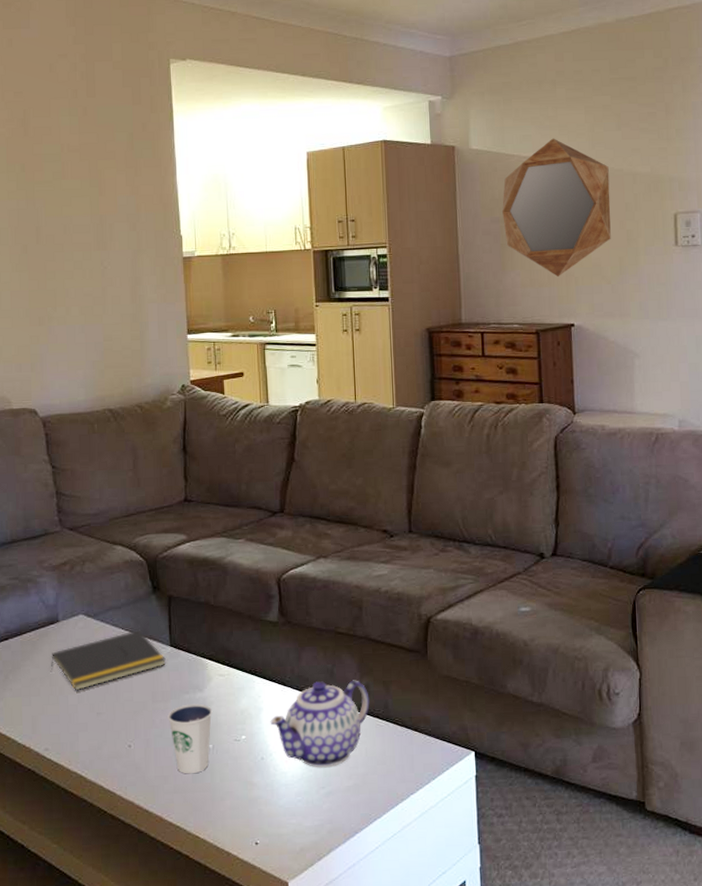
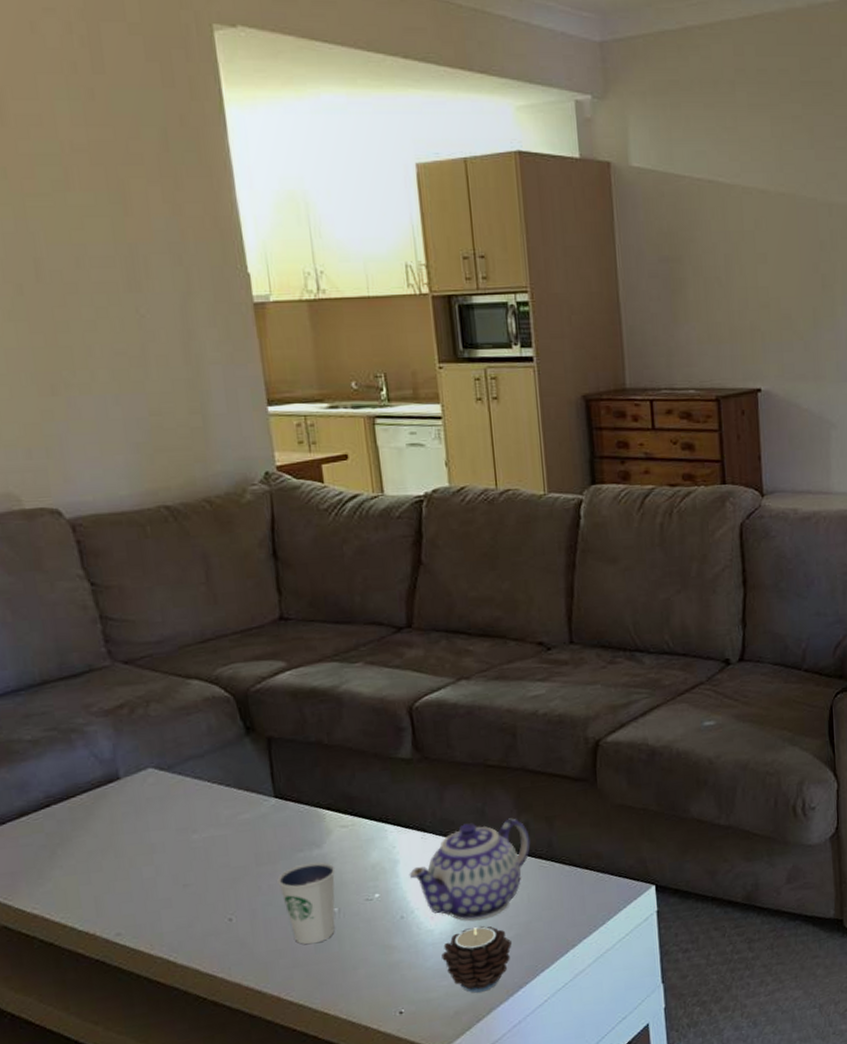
notepad: present [50,630,166,690] -> none [113,781,270,860]
candle: none [292,774,350,833] -> present [441,926,512,993]
home mirror: present [502,138,611,276] -> none [672,156,803,331]

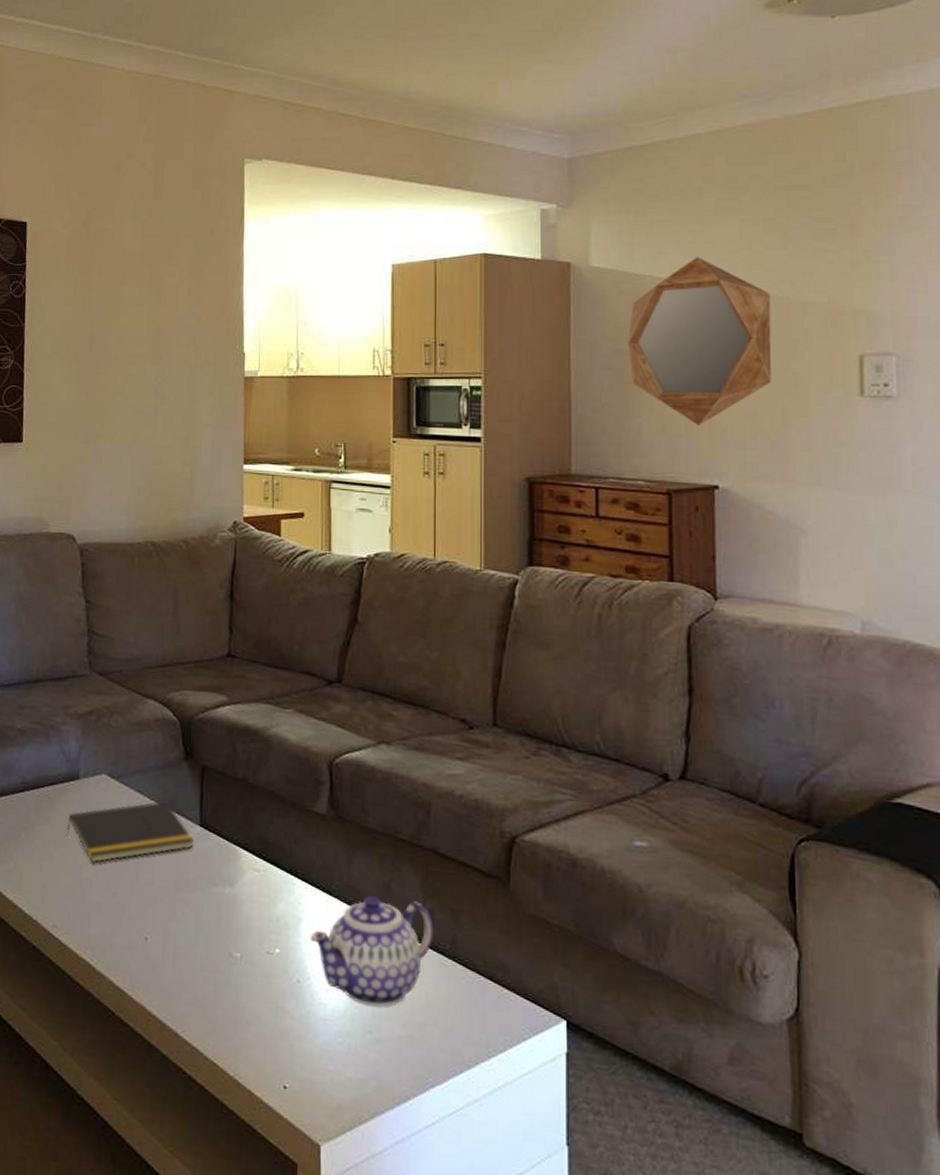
notepad: none [113,781,270,860] -> present [66,801,194,863]
dixie cup: present [277,861,336,945] -> none [191,899,243,986]
candle: present [441,926,512,993] -> none [332,1012,403,1091]
home mirror: none [672,156,803,331] -> present [628,257,772,425]

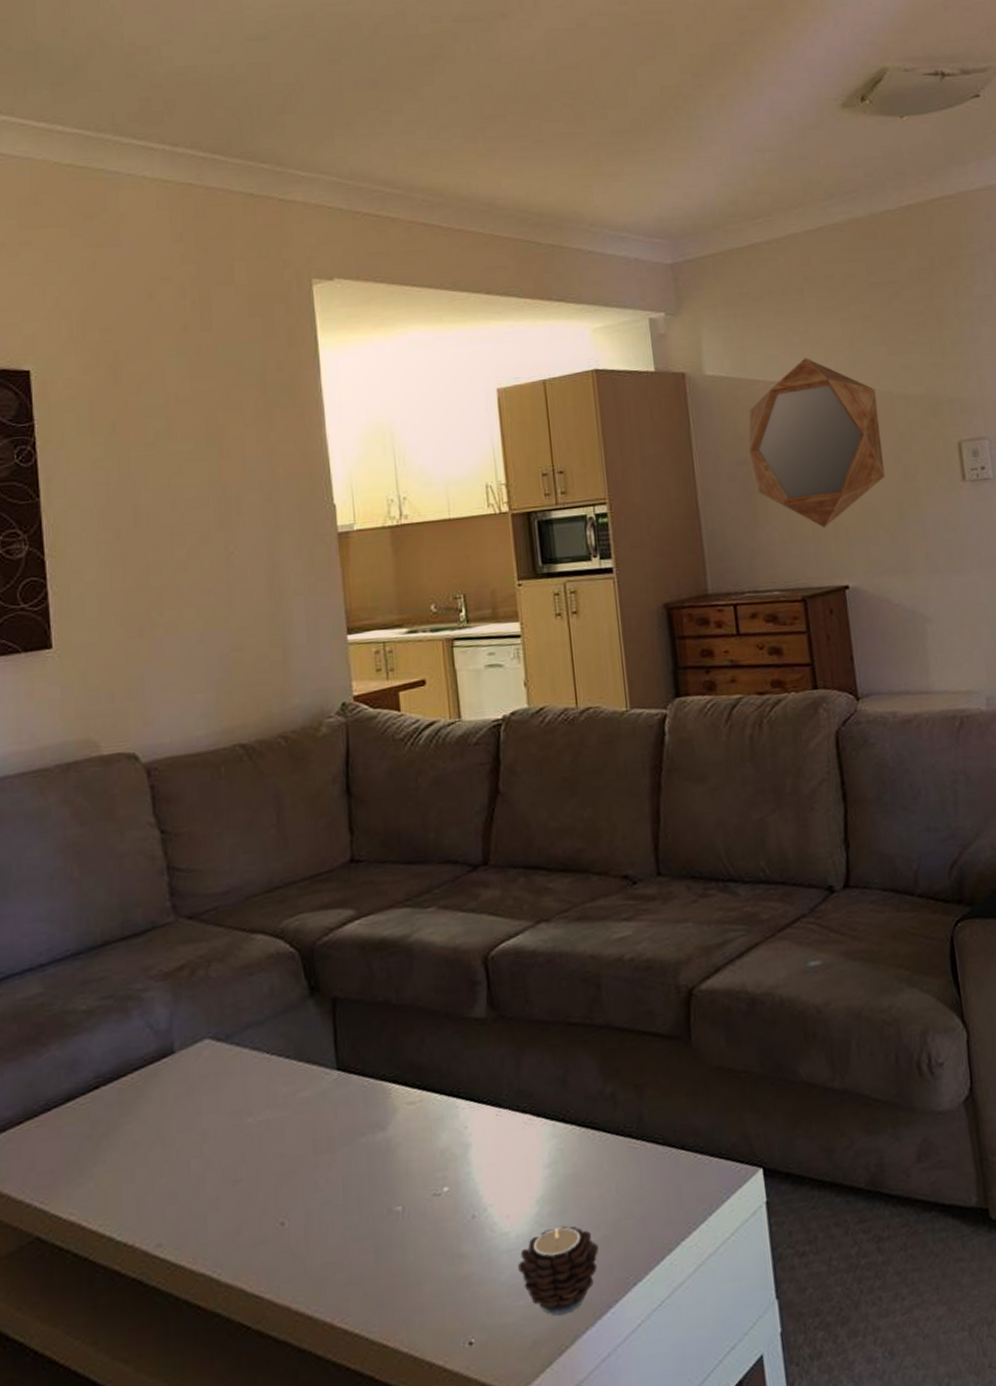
notepad: present [66,801,194,863] -> none [162,1051,331,1151]
teapot: present [310,896,434,1008] -> none [482,1087,619,1220]
candle: none [332,1012,403,1091] -> present [518,1226,599,1316]

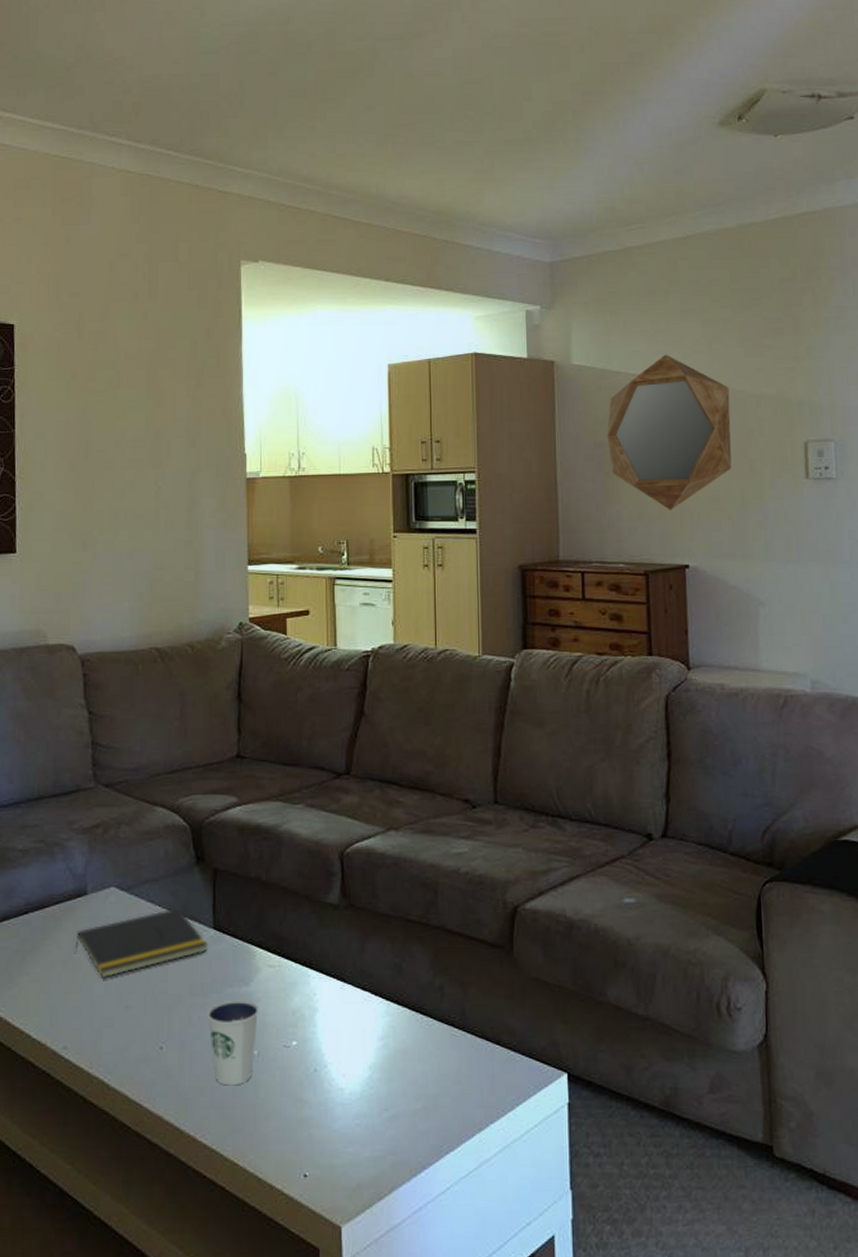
notepad: none [162,1051,331,1151] -> present [74,908,207,977]
dixie cup: none [336,1148,401,1255] -> present [207,999,259,1086]
candle: present [518,1226,599,1316] -> none [349,1093,418,1166]

